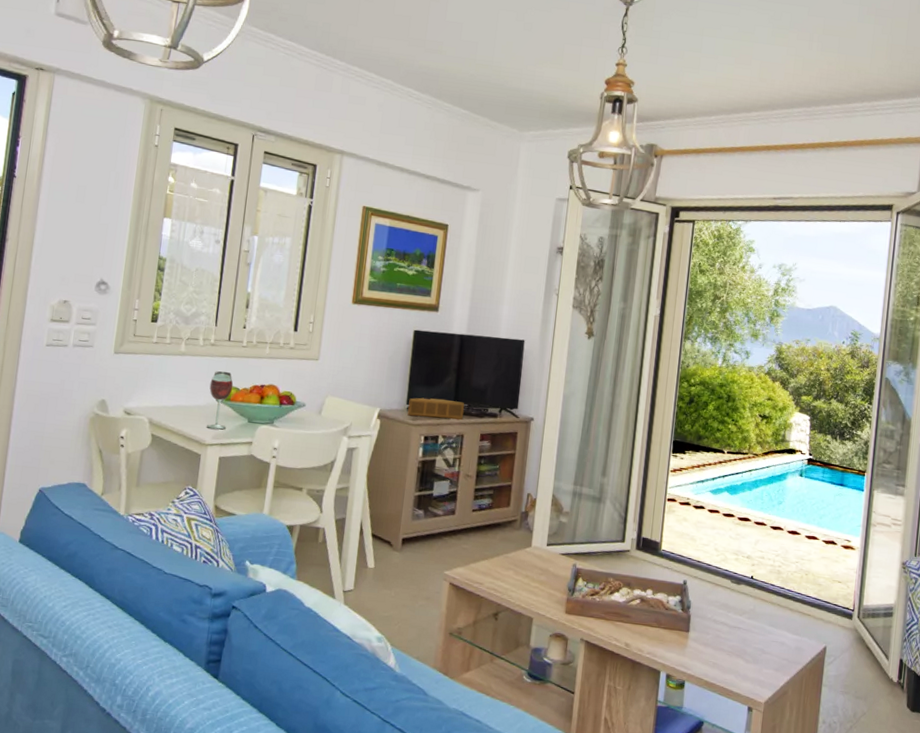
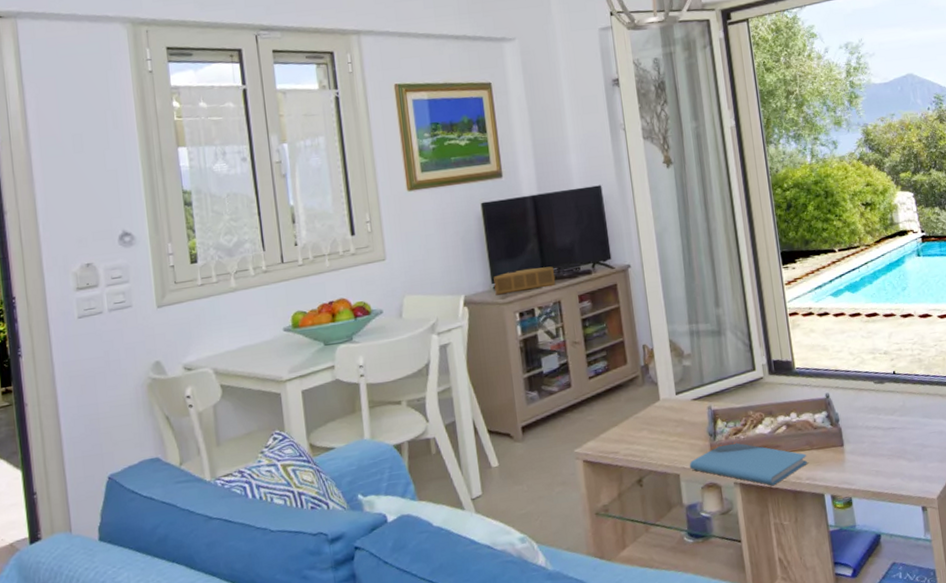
wineglass: present [207,371,234,430] -> none [272,297,301,363]
book: none [543,601,653,651] -> present [689,442,808,486]

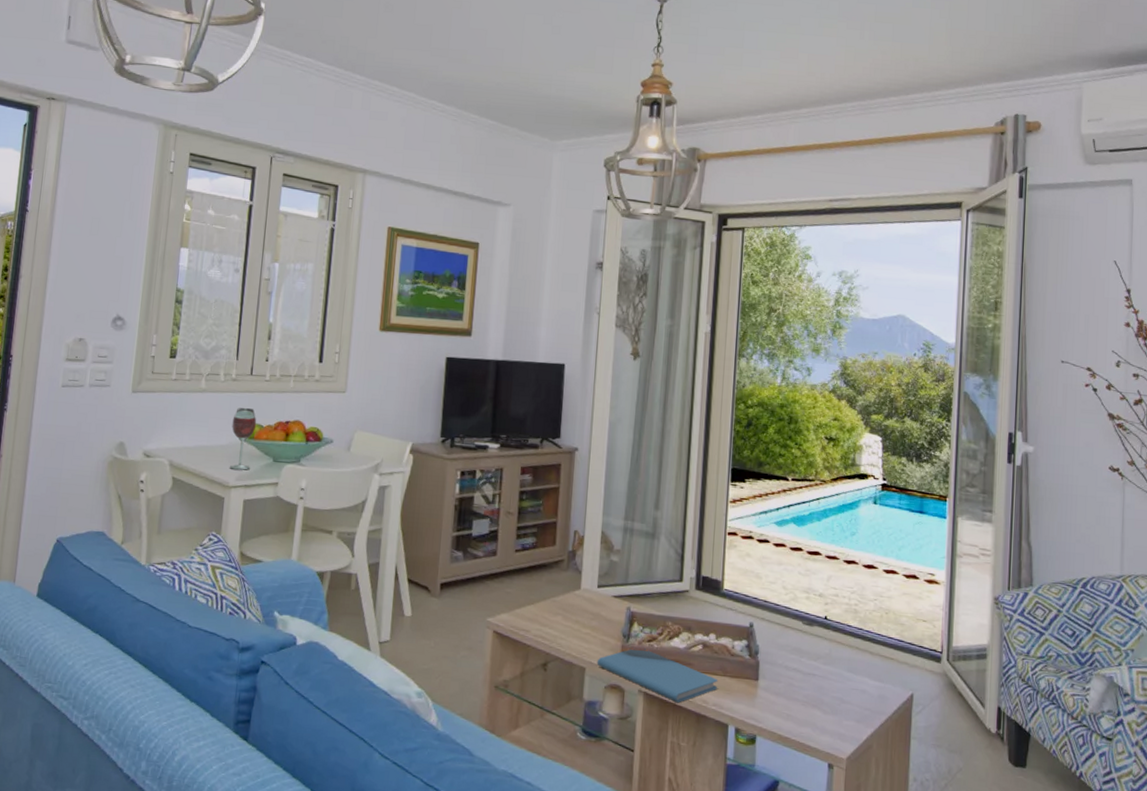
wineglass: none [272,297,301,363] -> present [230,408,257,470]
speaker: present [493,266,556,295] -> none [442,429,503,453]

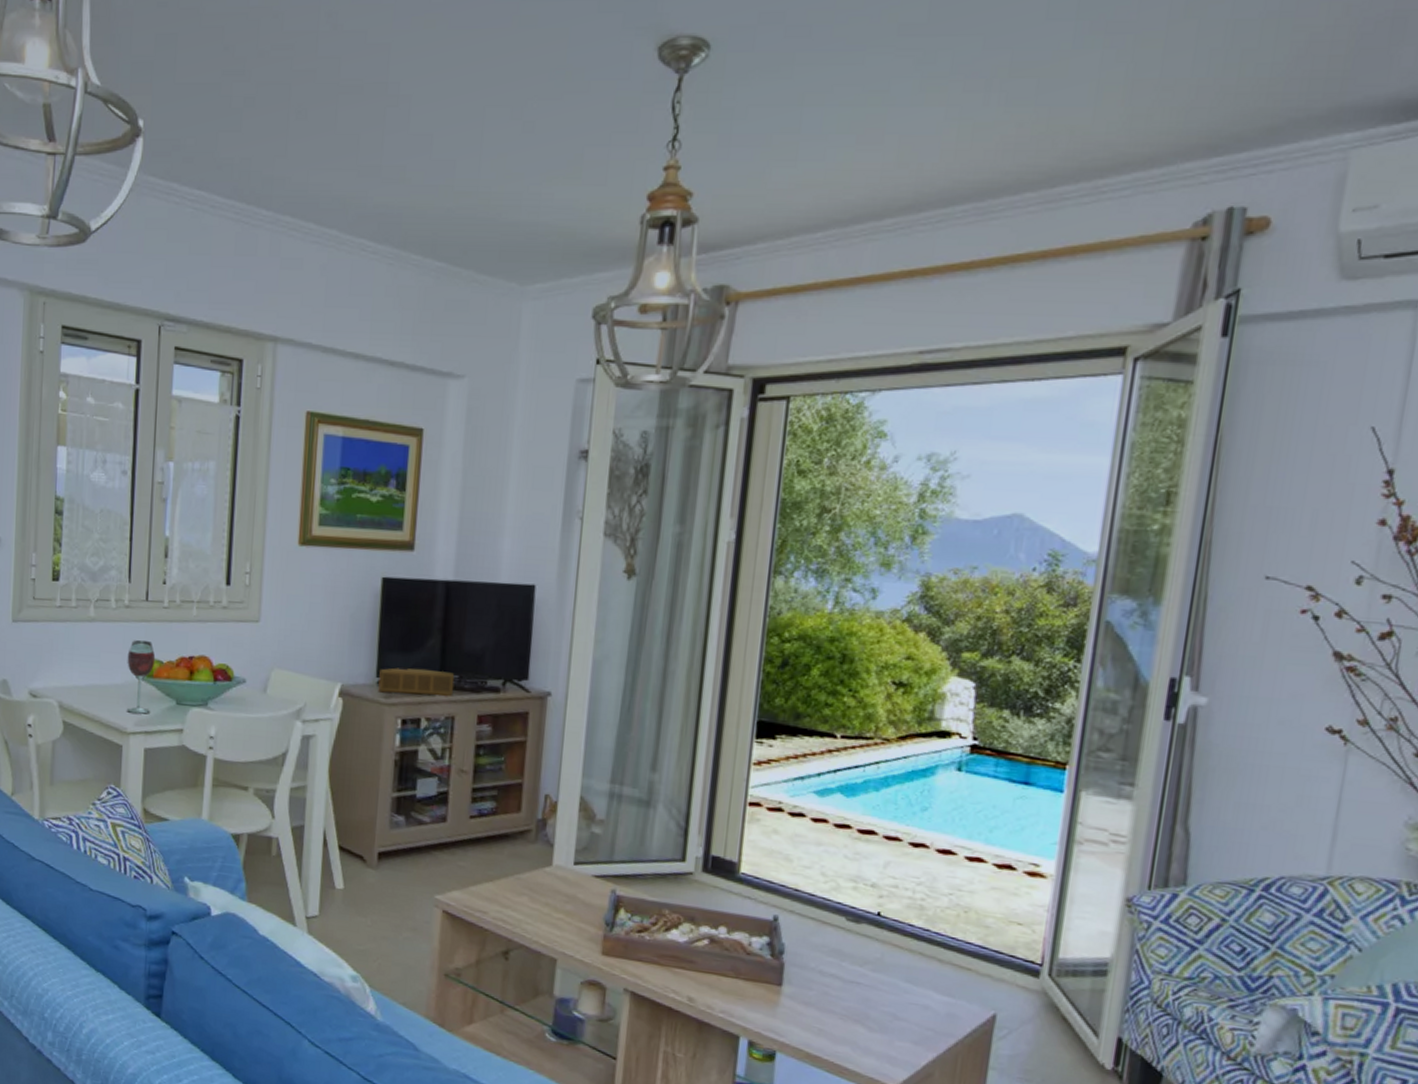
speaker: none [442,429,503,453] -> present [378,667,455,697]
book: present [596,648,718,703] -> none [571,938,729,1007]

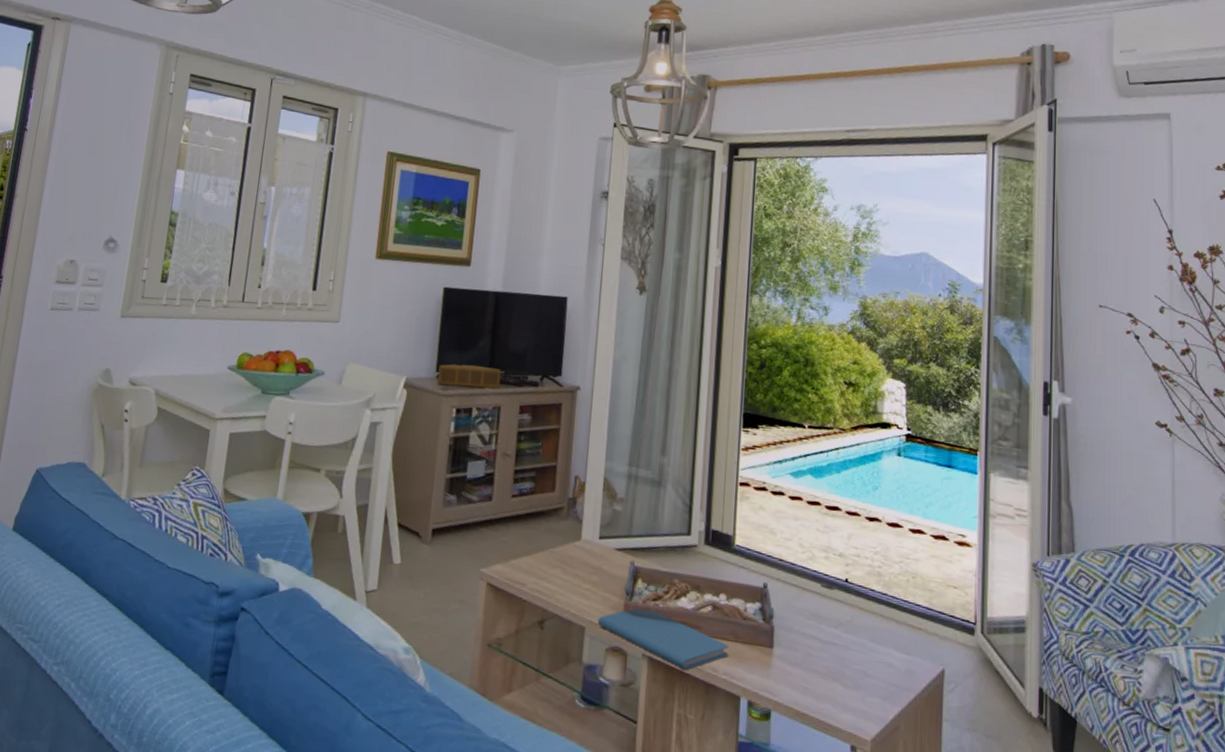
wineglass: present [127,640,156,714] -> none [217,336,247,402]
book: none [571,938,729,1007] -> present [597,607,729,671]

